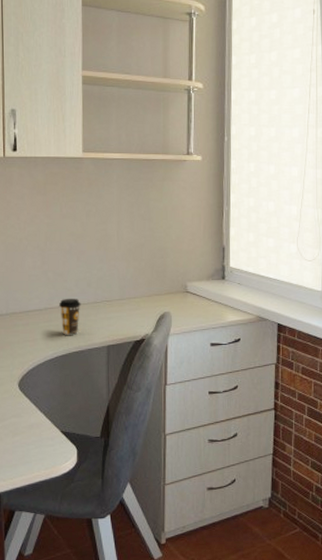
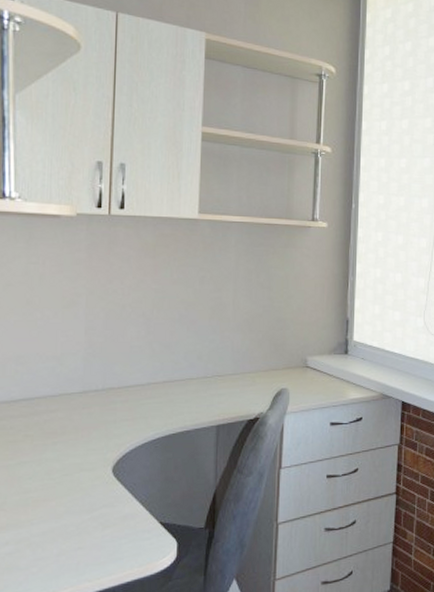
coffee cup: present [59,298,81,335] -> none [164,372,189,413]

